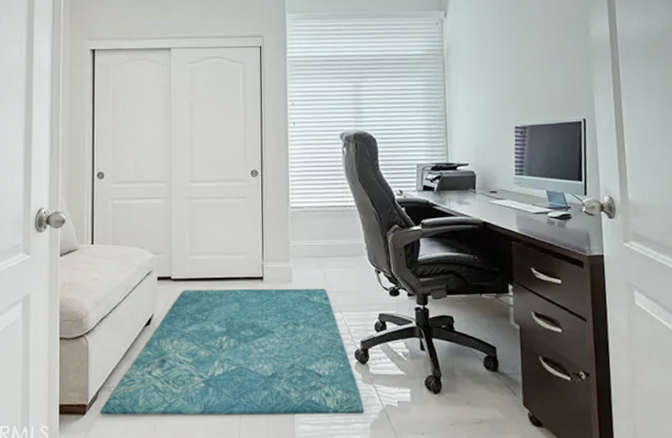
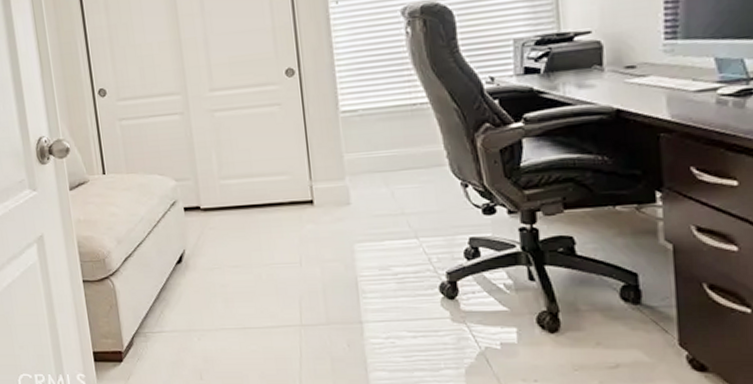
rug: present [100,288,364,415] -> none [137,209,456,362]

